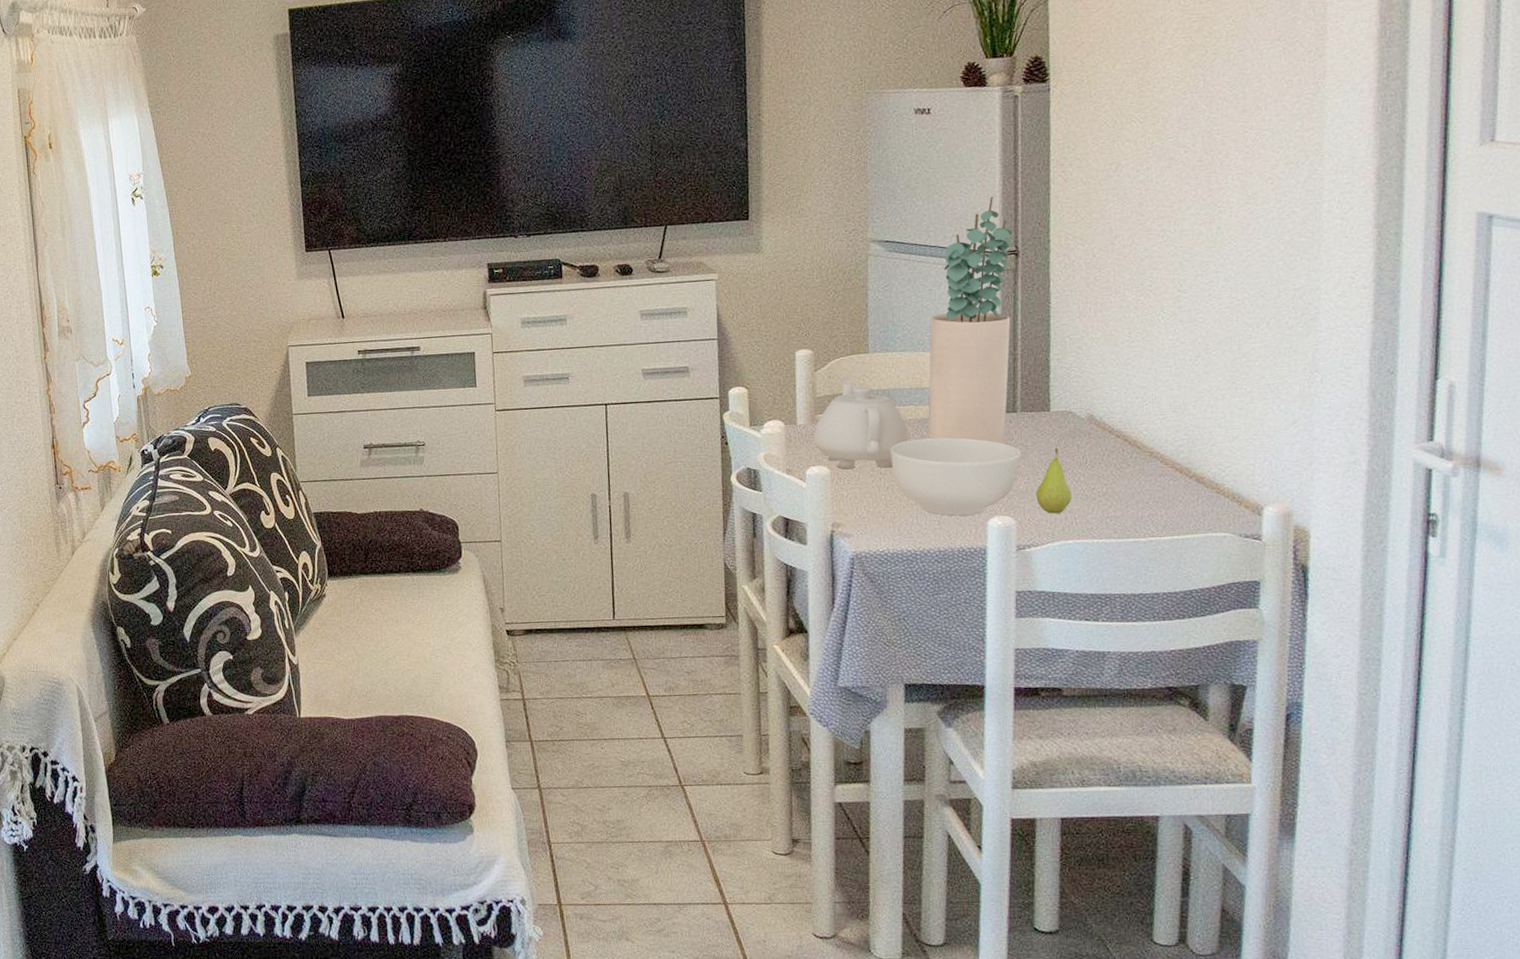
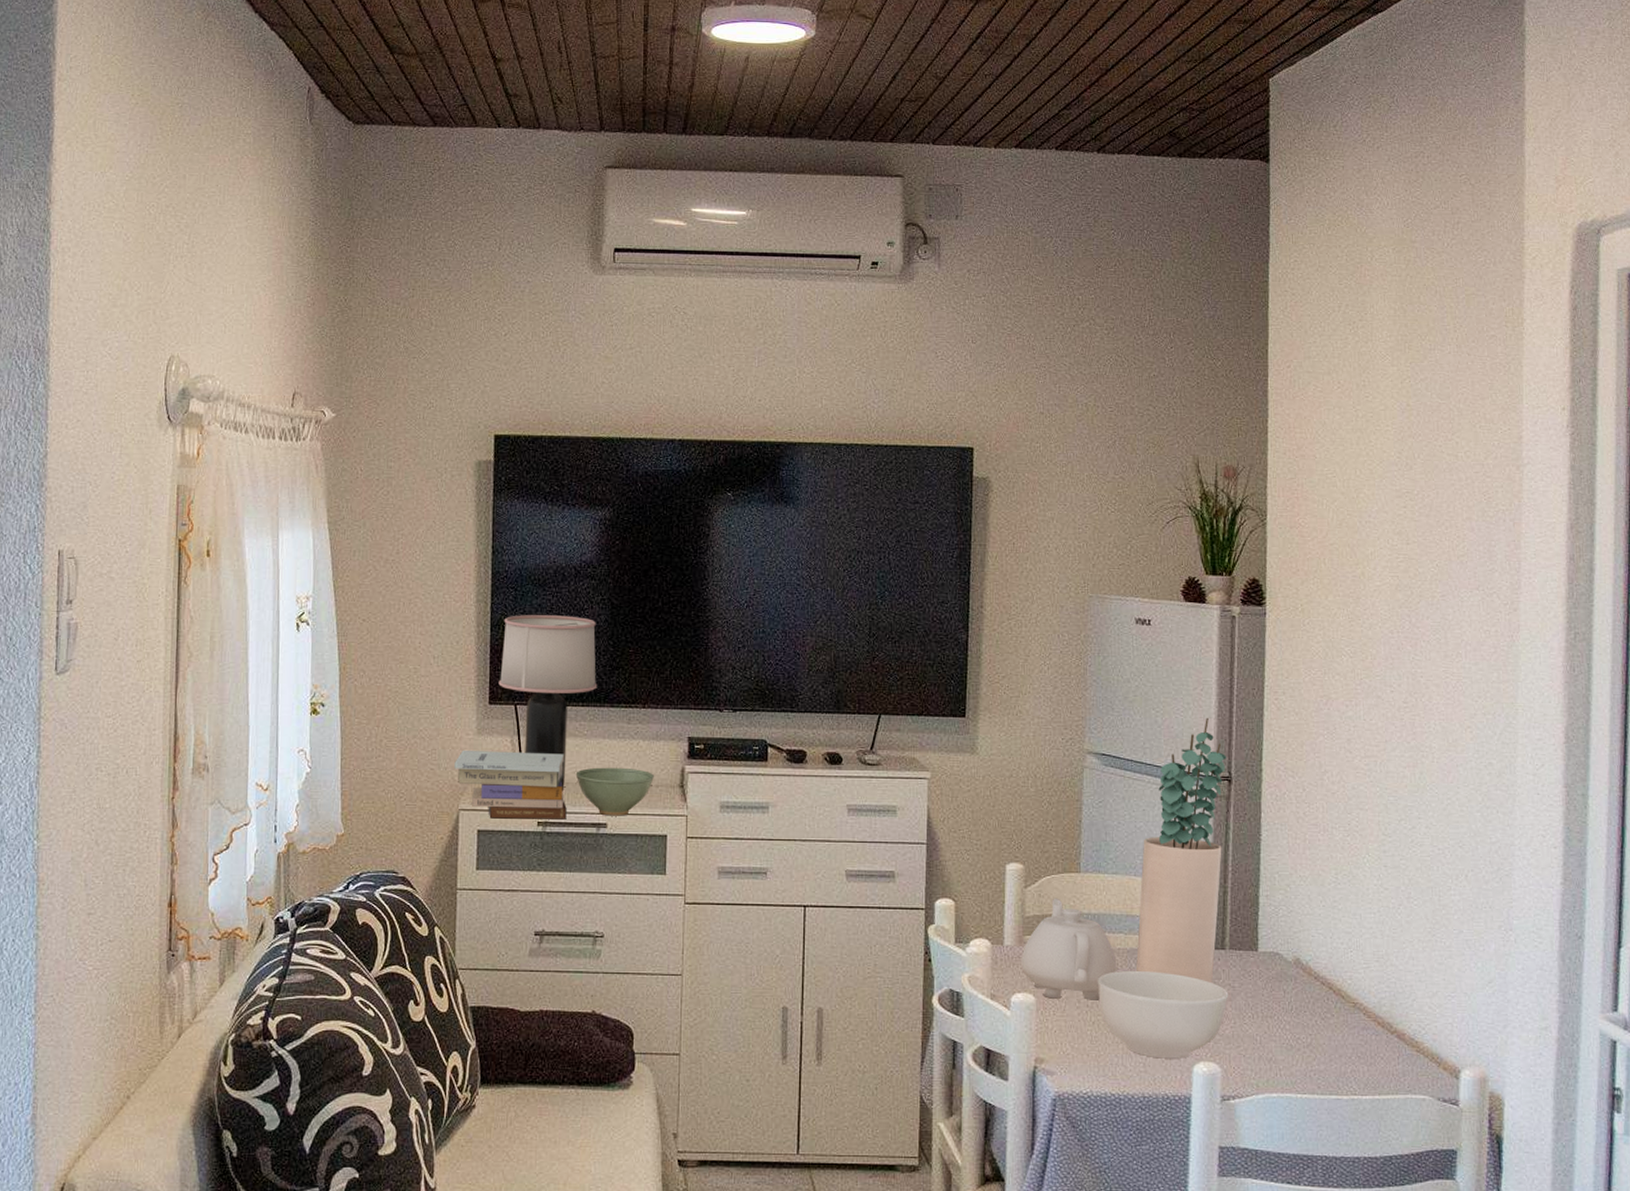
books: none [280,289,383,351] -> present [454,749,567,819]
table lamp: none [312,165,401,322] -> present [498,615,598,792]
bowl: none [388,296,460,340] -> present [575,767,655,816]
fruit: present [1035,448,1073,514] -> none [1241,991,1278,1063]

